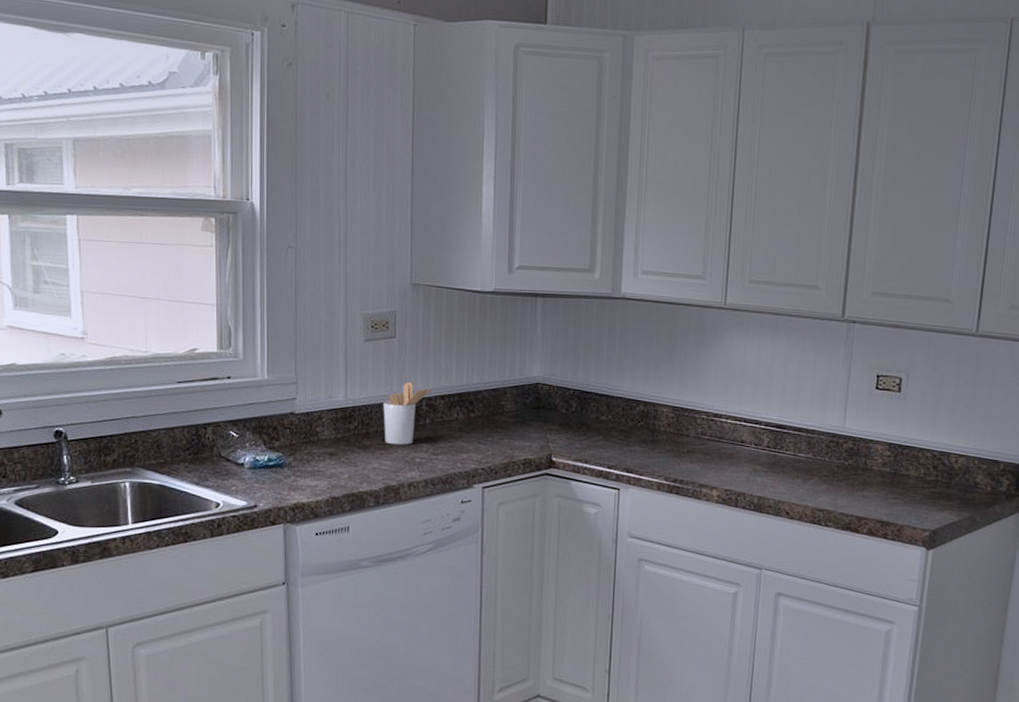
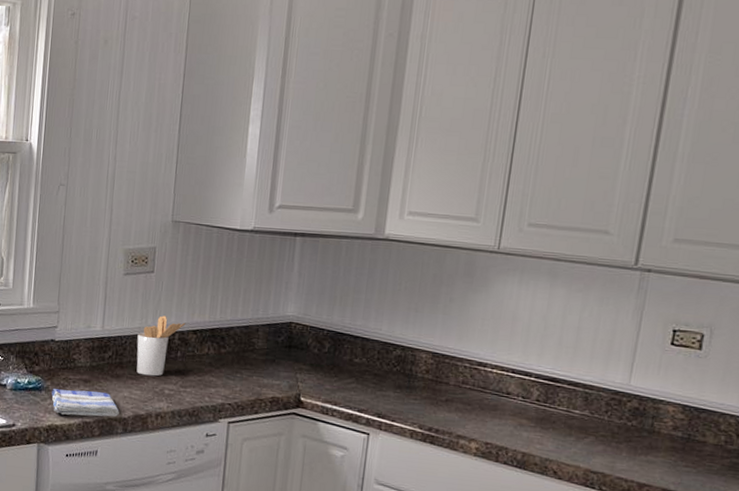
dish towel: none [295,464,370,492] -> present [51,389,120,417]

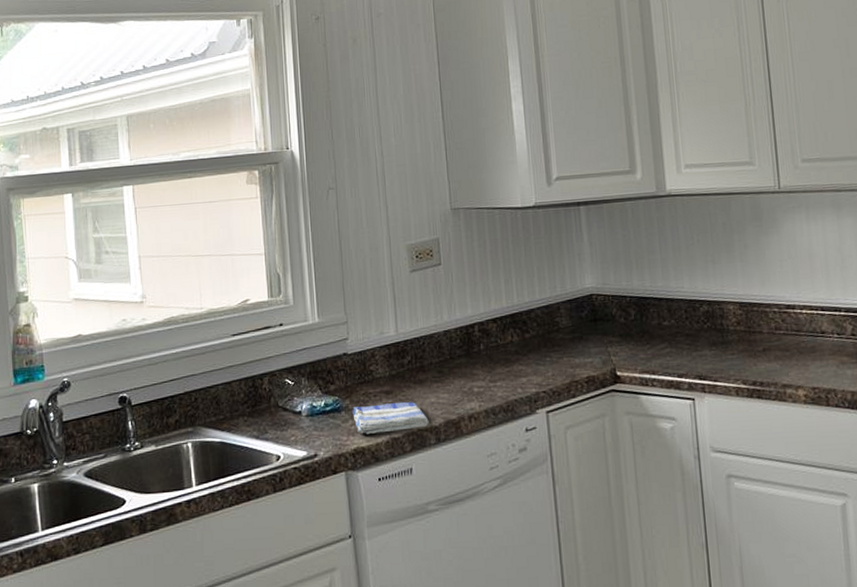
utensil holder: present [136,316,186,376] -> none [435,308,484,376]

